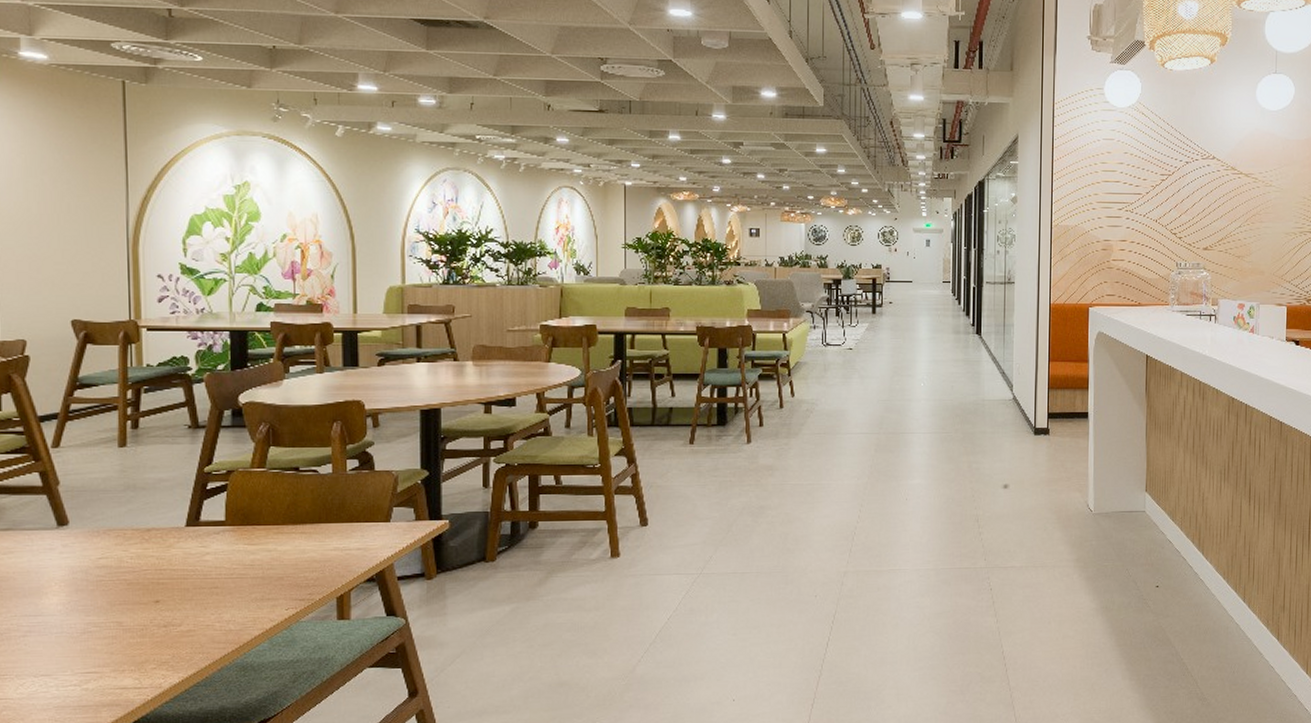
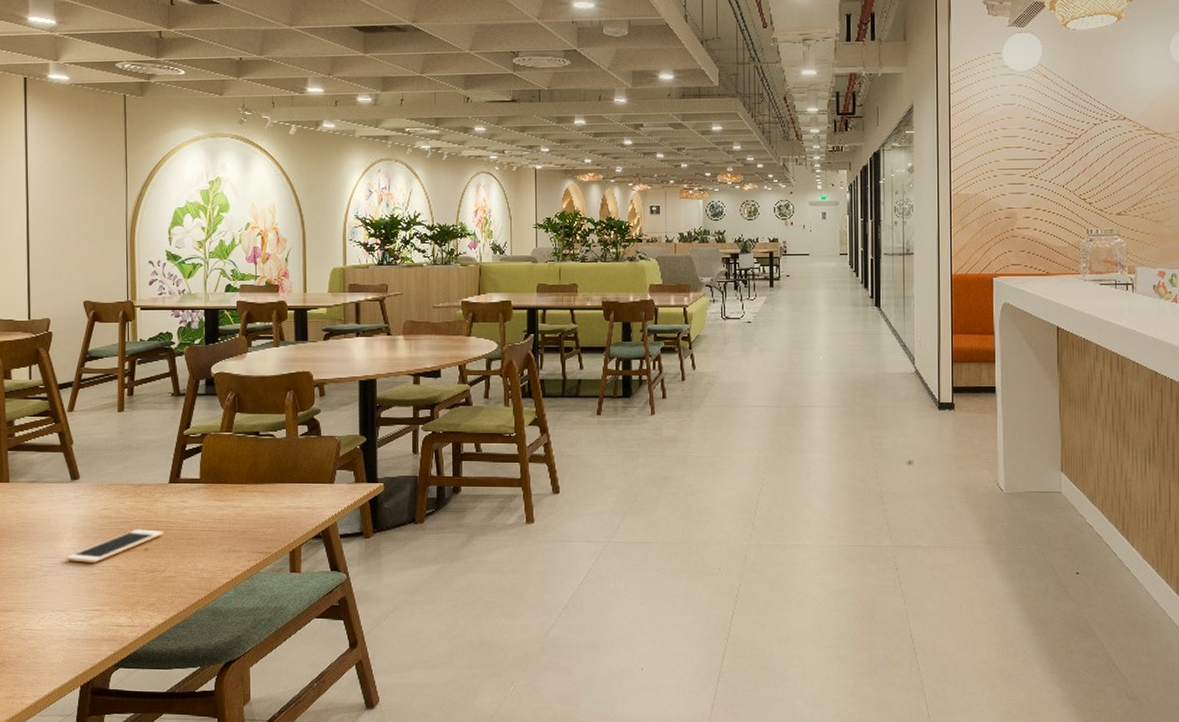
cell phone: none [52,579,179,620] -> present [66,529,163,563]

